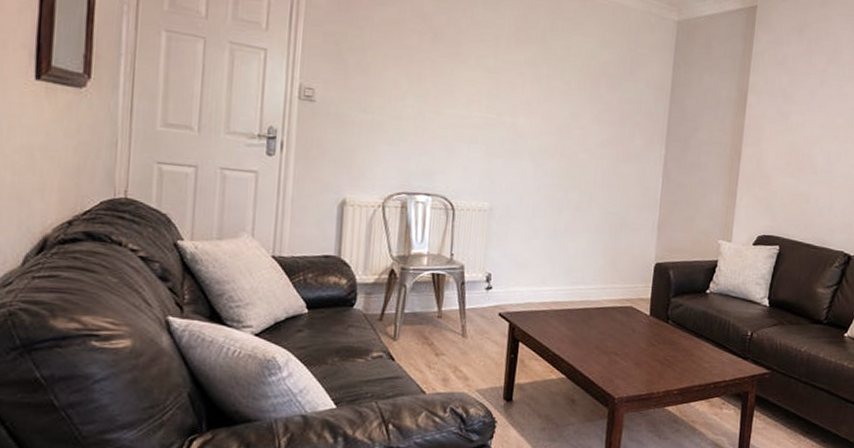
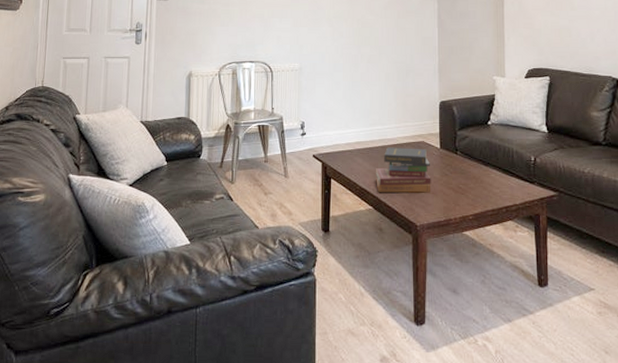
books: none [572,310,637,364] -> present [375,147,431,193]

